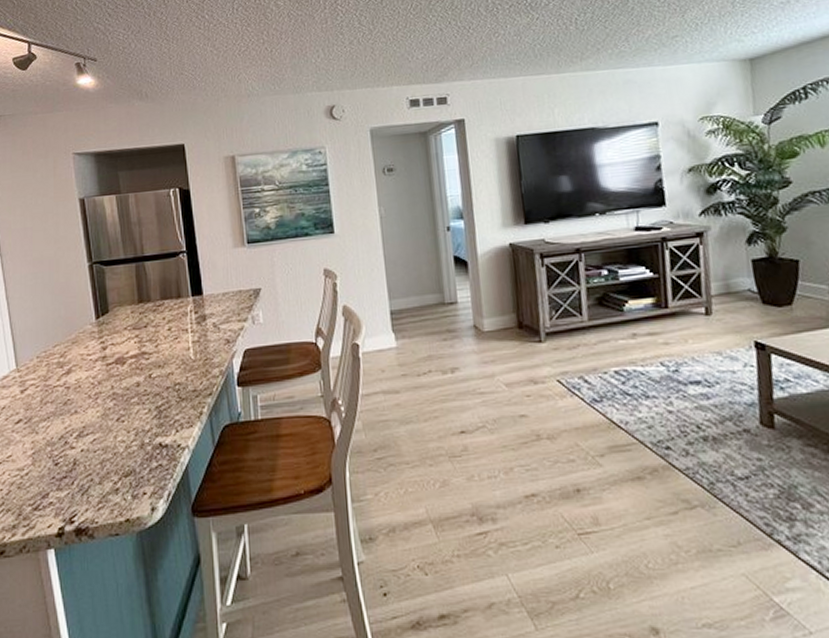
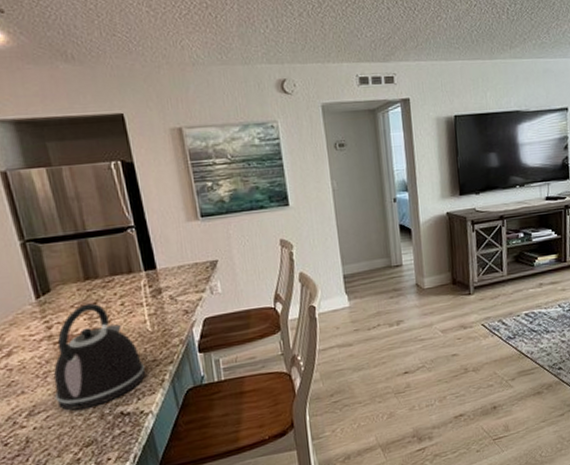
kettle: none [102,326,186,436] -> present [53,303,146,411]

